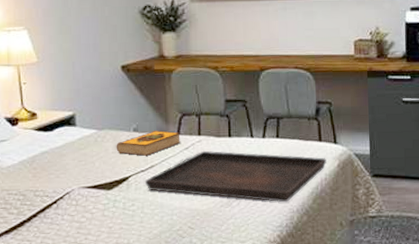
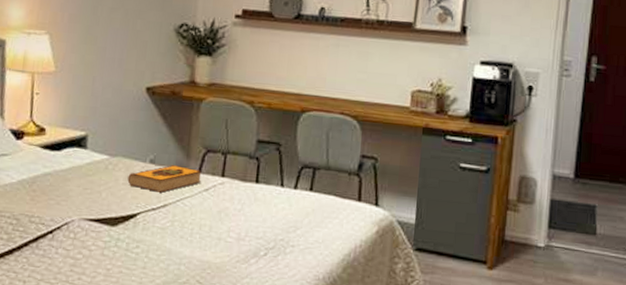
serving tray: present [144,150,326,203] -> none [154,194,364,267]

